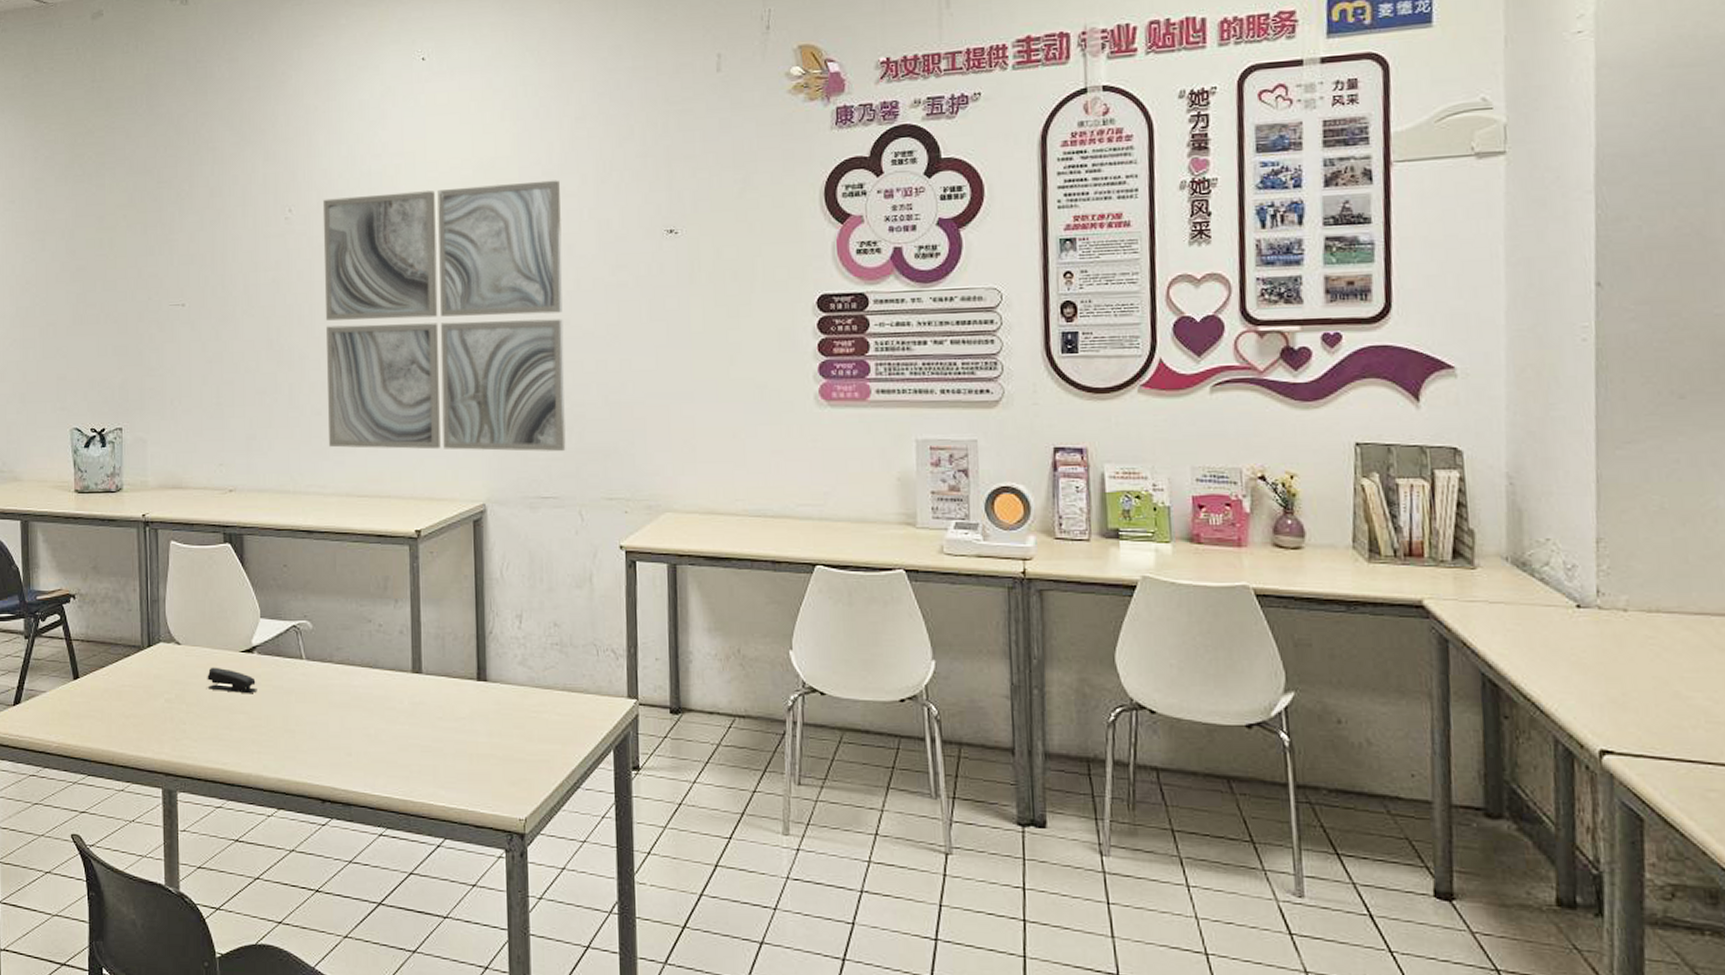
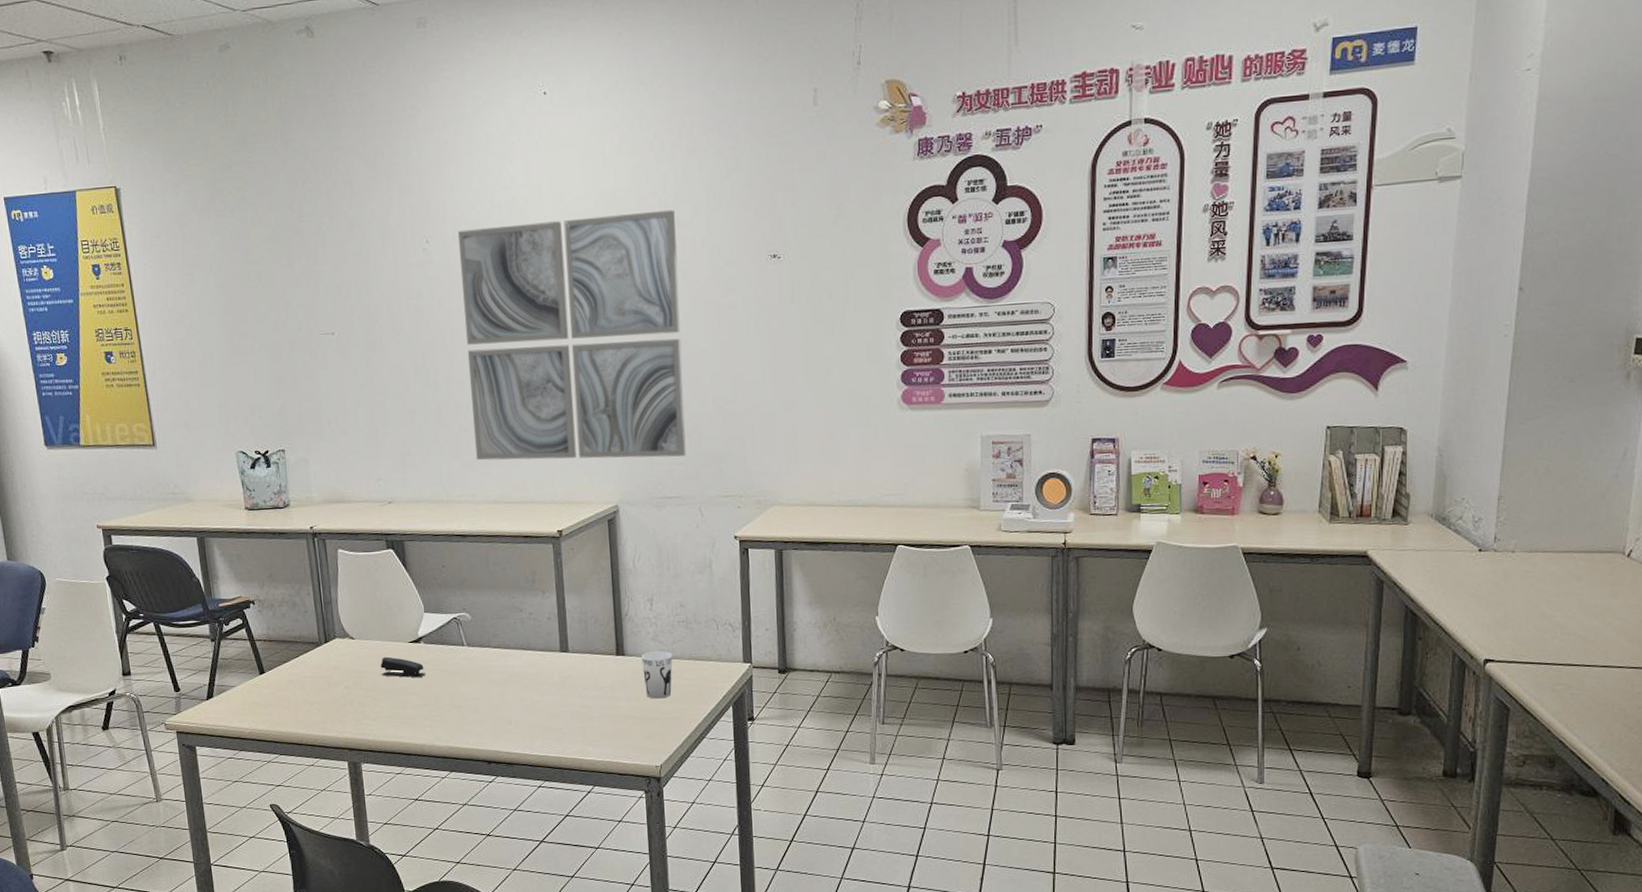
cup: none [506,677,543,736] -> present [641,650,673,699]

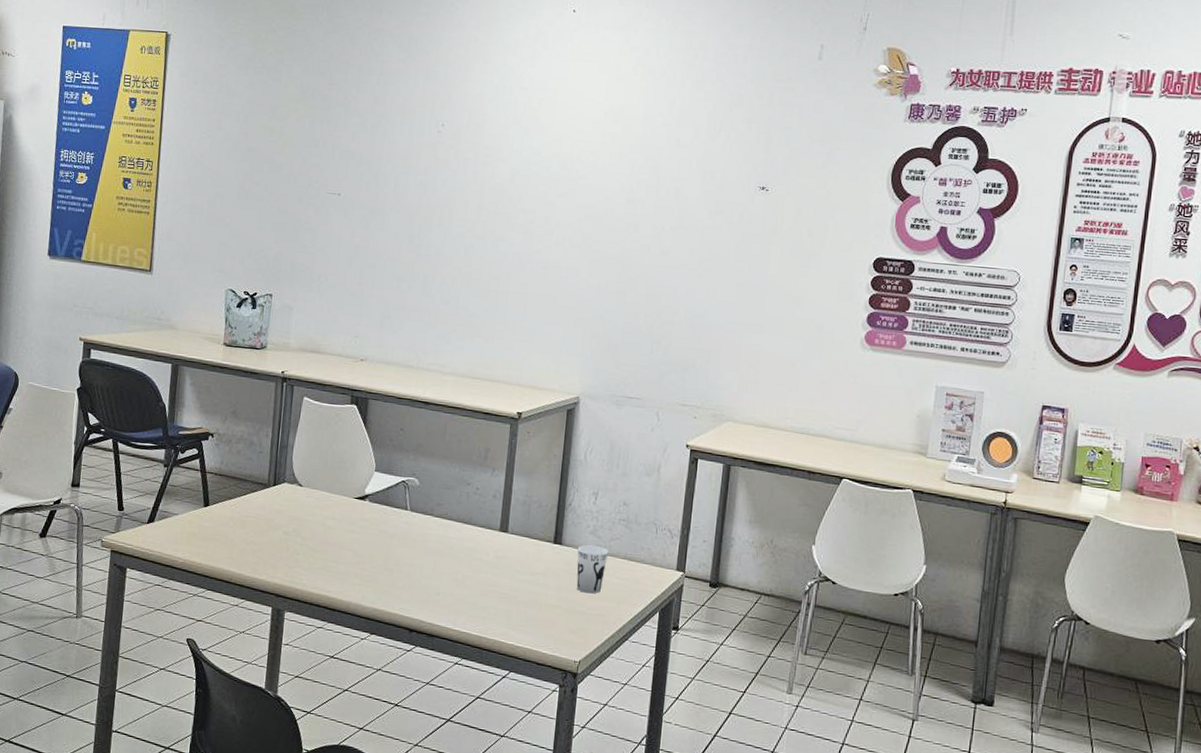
stapler: present [380,656,426,678] -> none [321,508,365,535]
wall art: present [457,209,686,461] -> none [452,119,676,360]

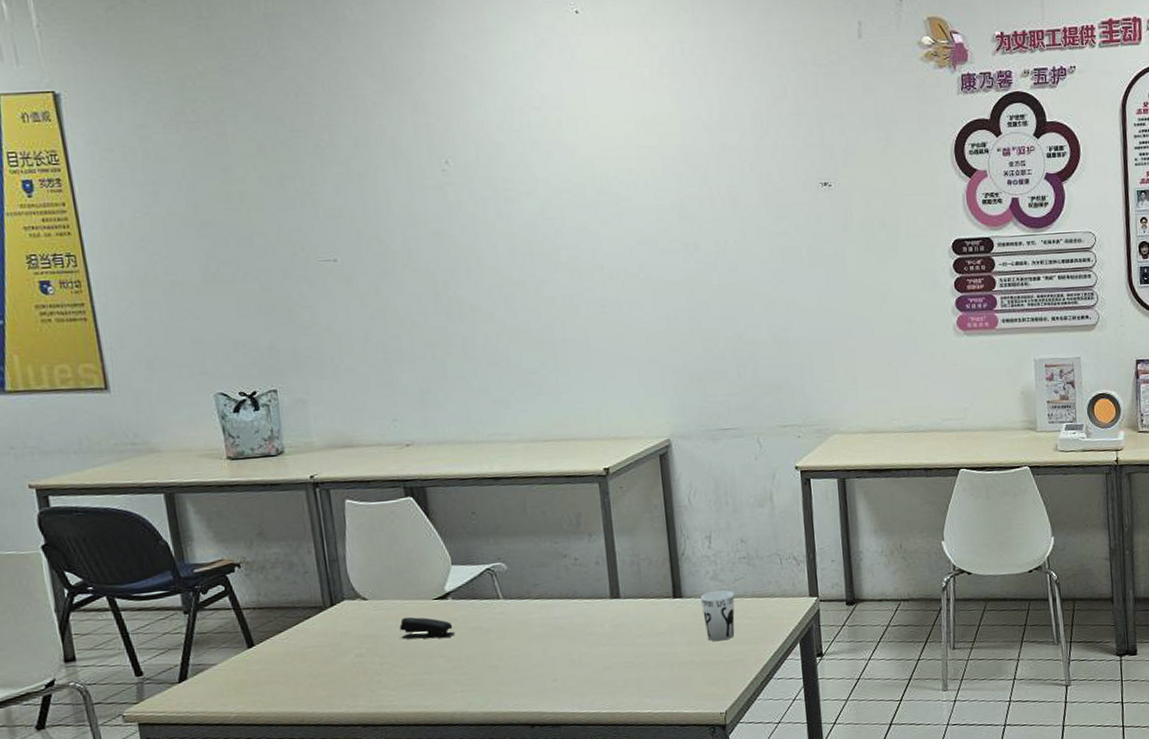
stapler: none [321,508,365,535] -> present [399,616,455,639]

